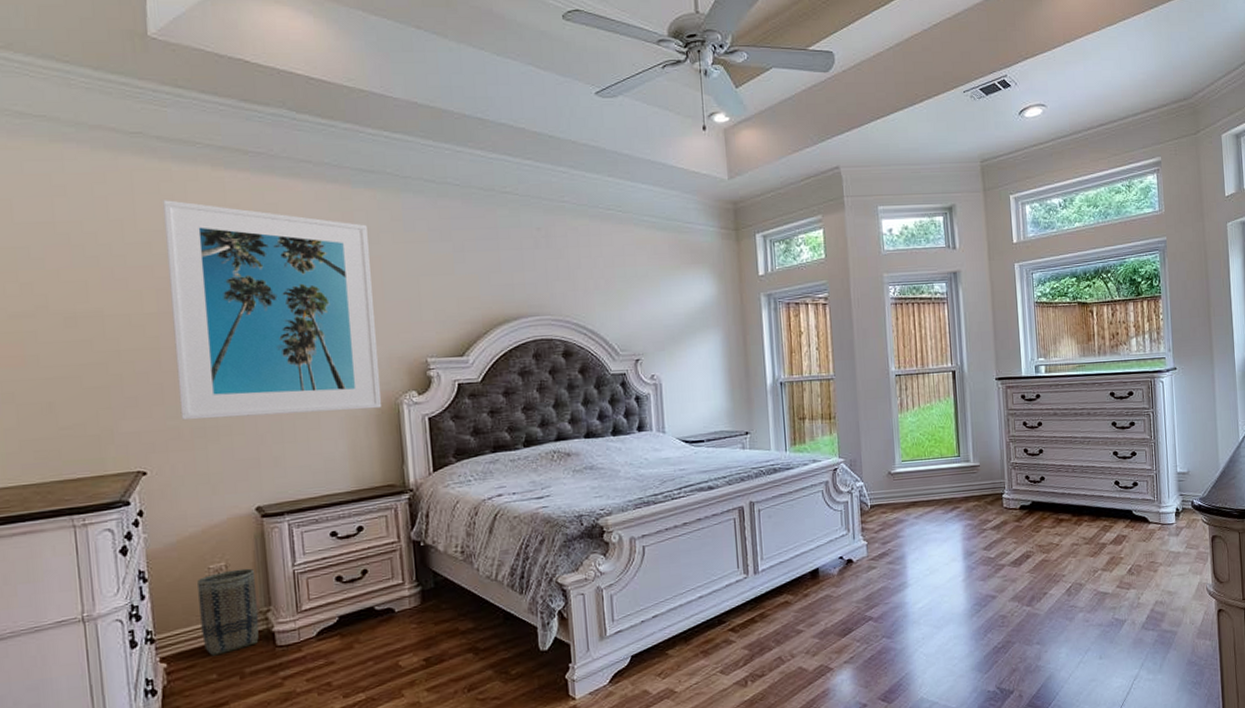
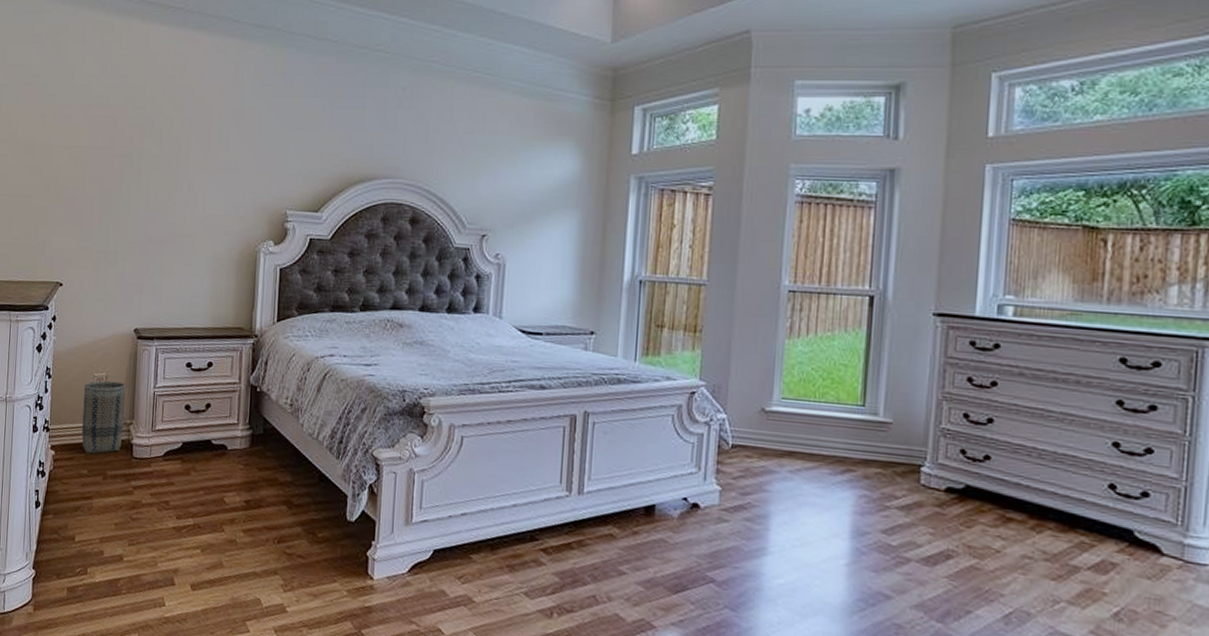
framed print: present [163,200,381,421] -> none [92,49,253,254]

